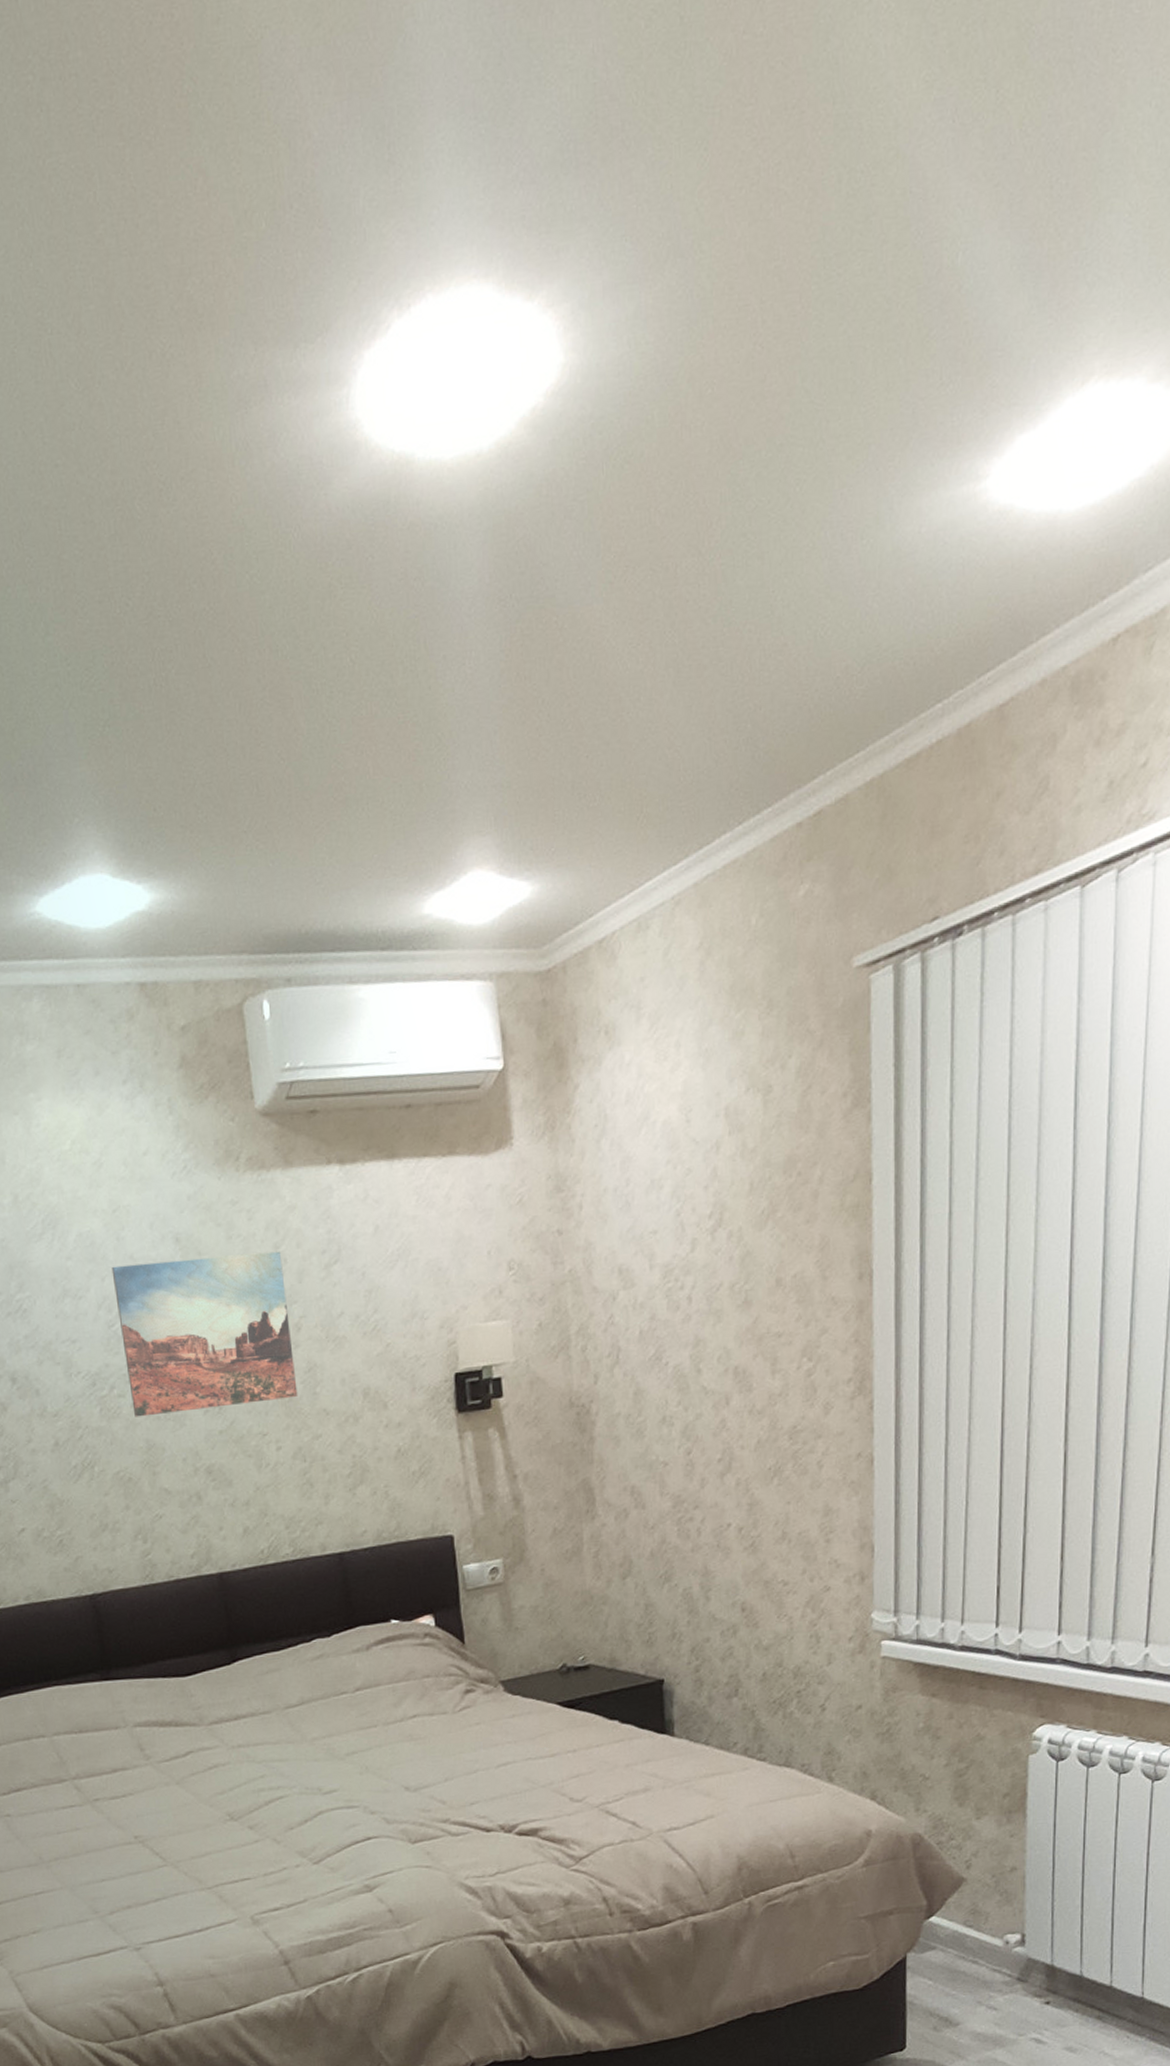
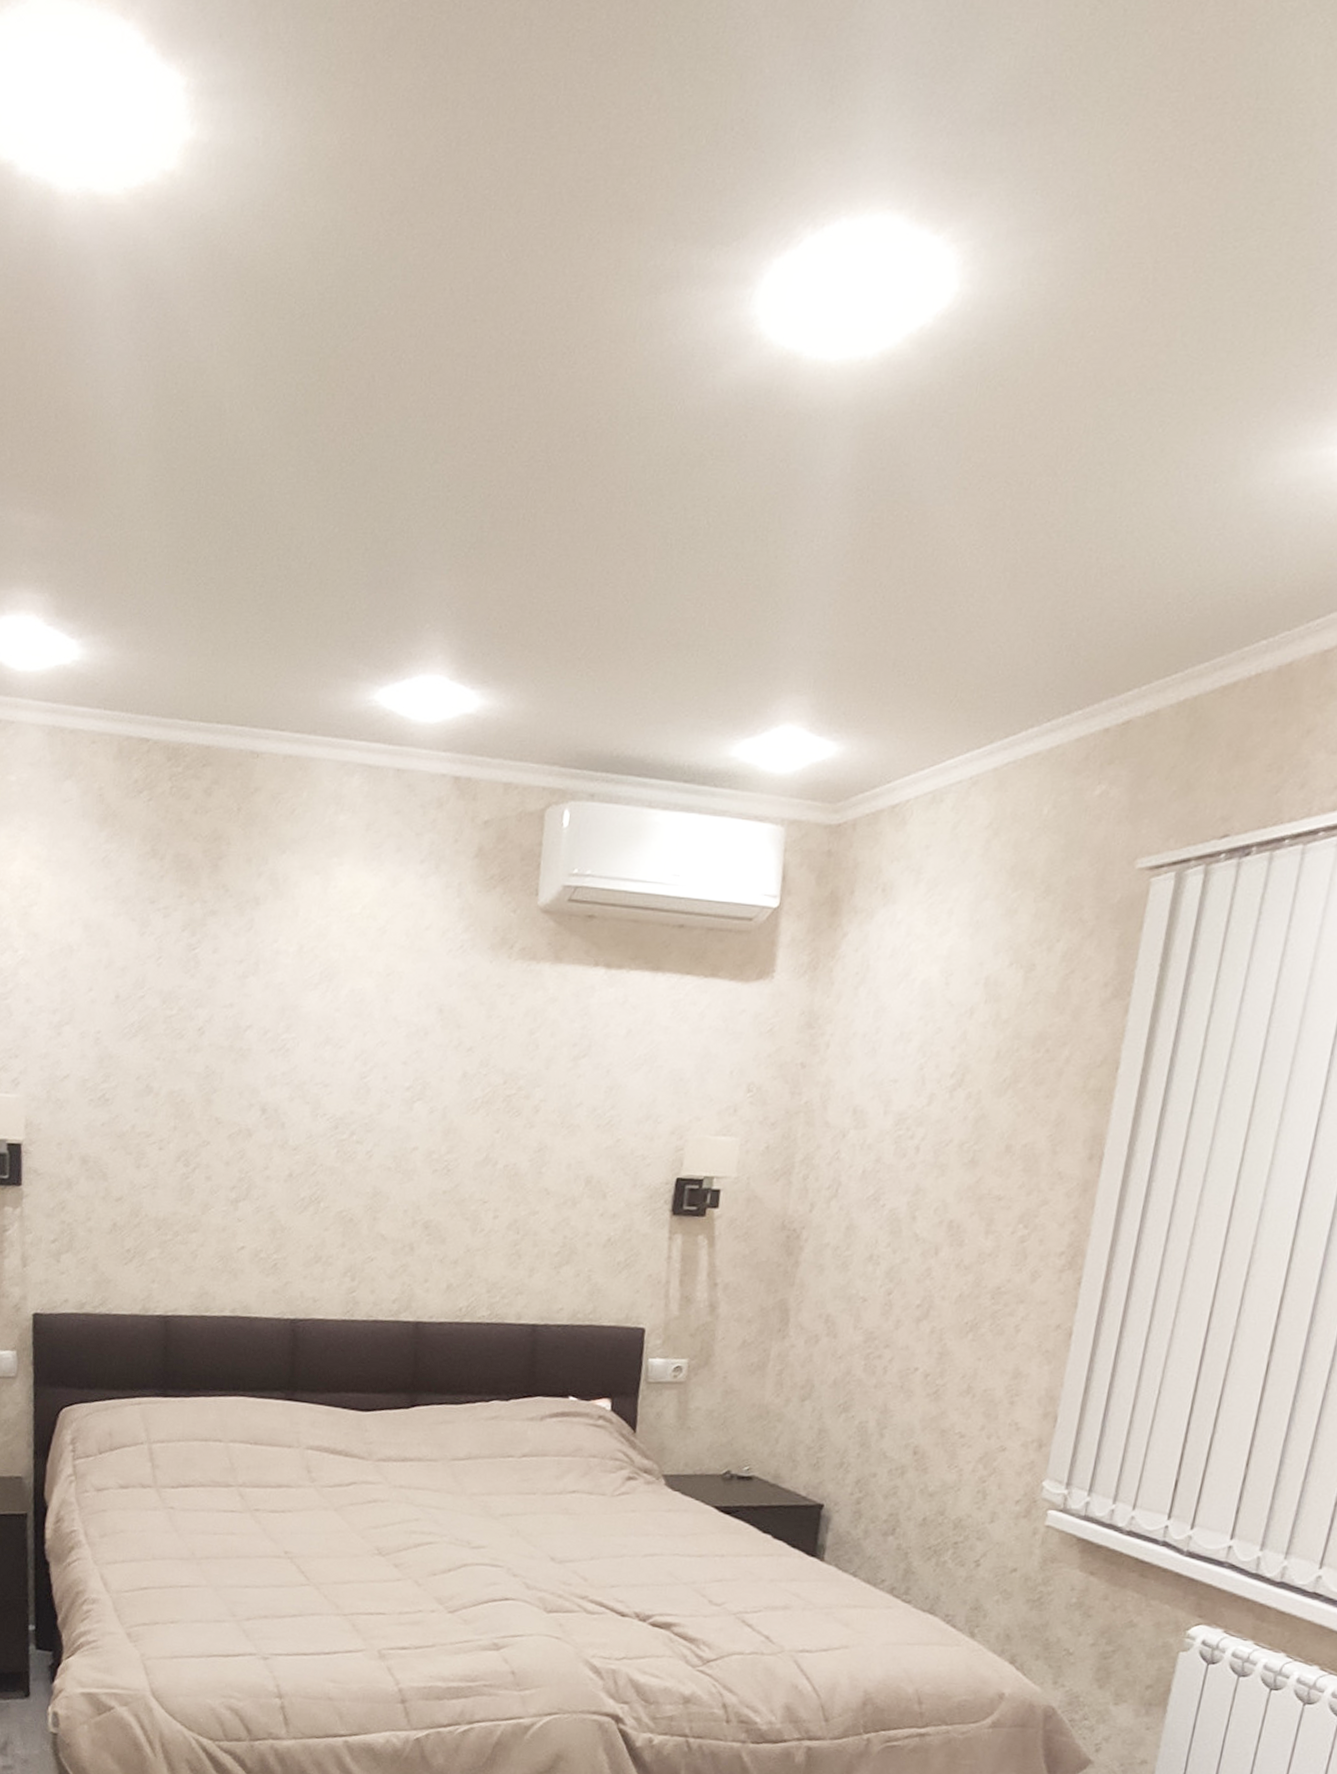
wall art: present [111,1251,298,1417] -> none [367,1024,535,1174]

